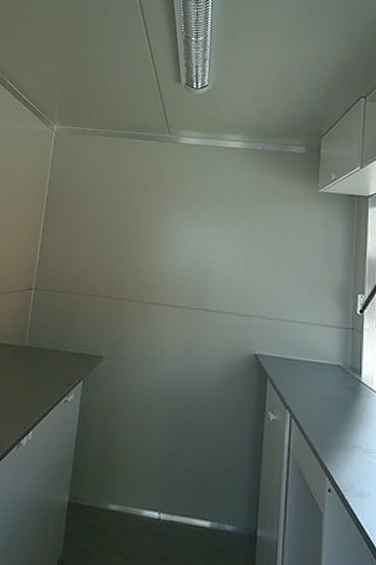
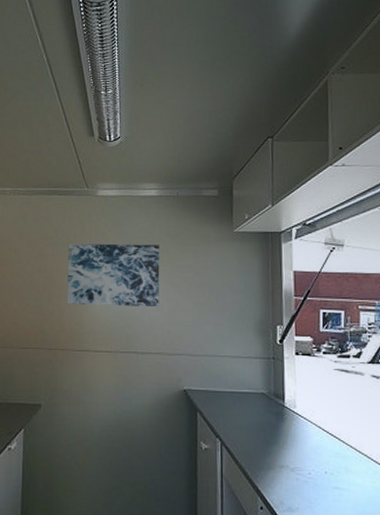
wall art: none [139,190,240,264] -> present [66,243,160,307]

